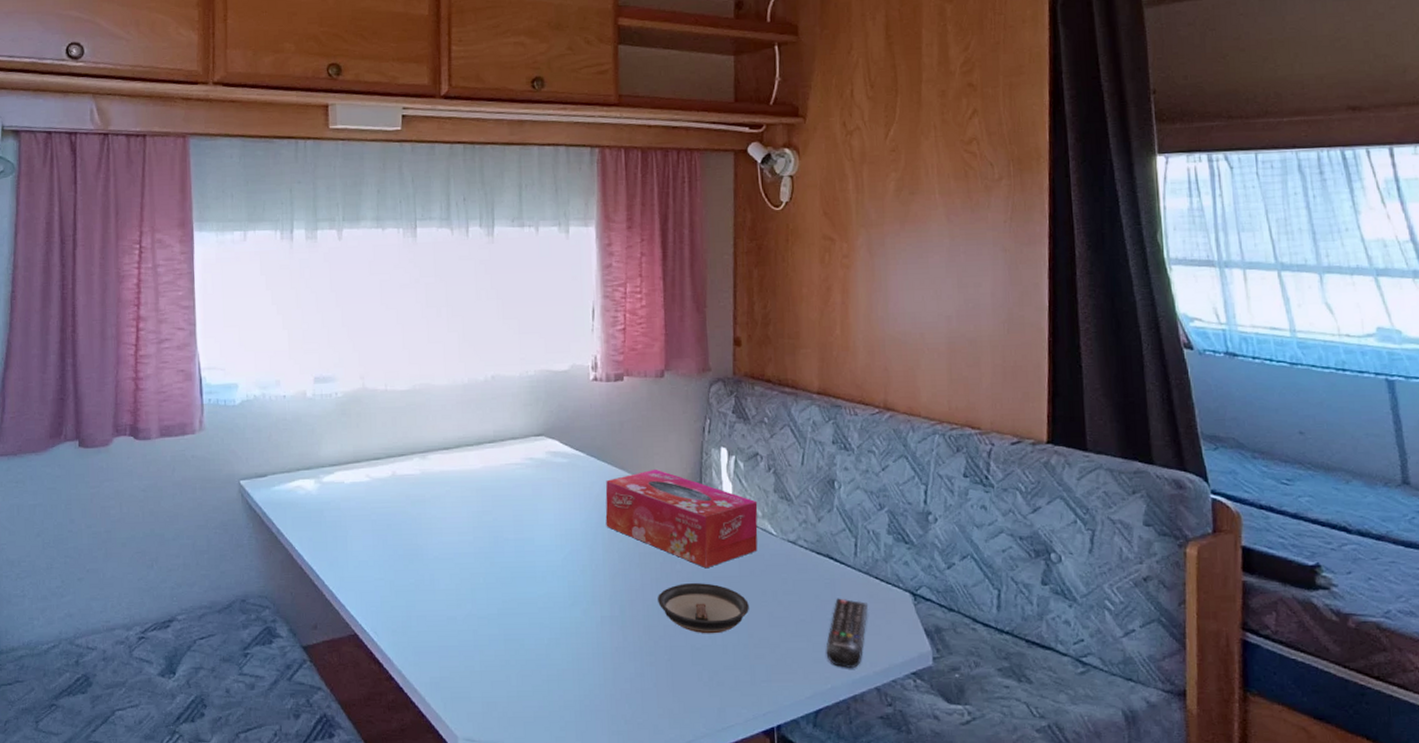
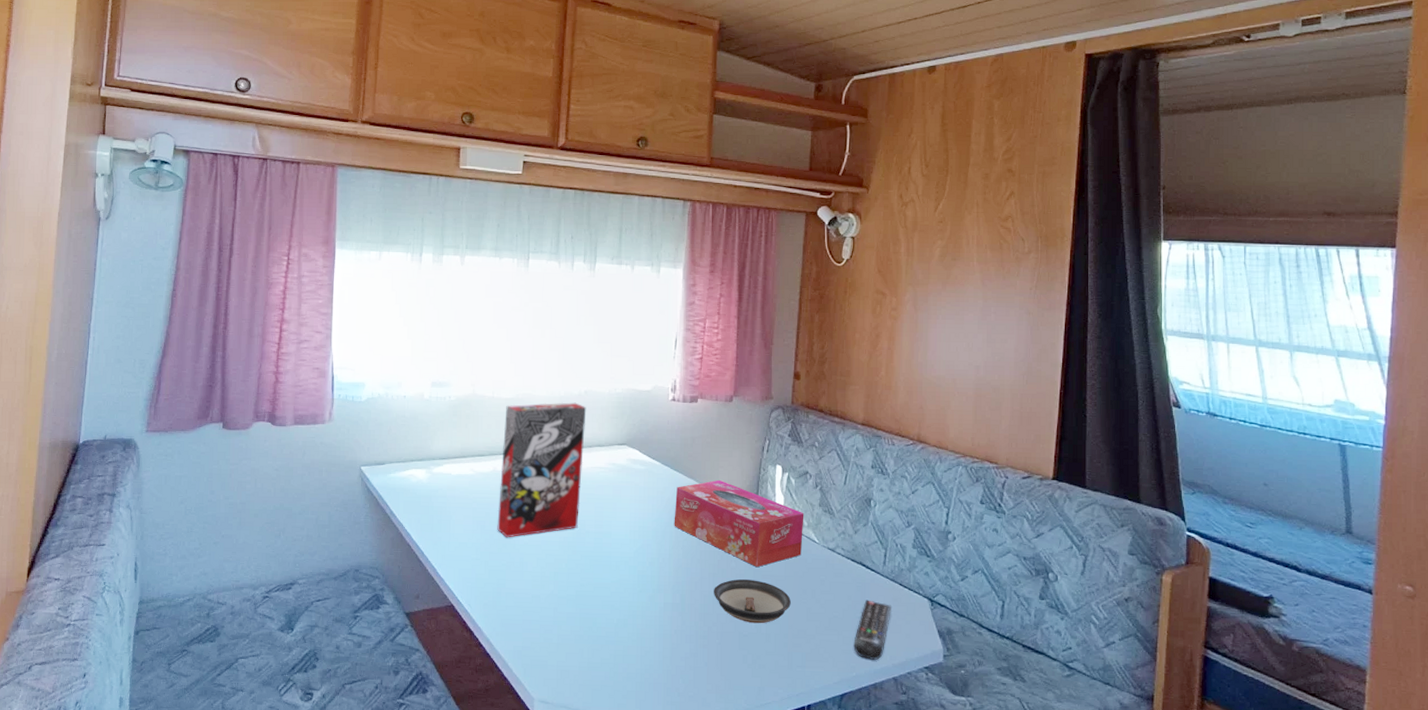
cereal box: none [400,390,496,553] -> present [497,402,587,538]

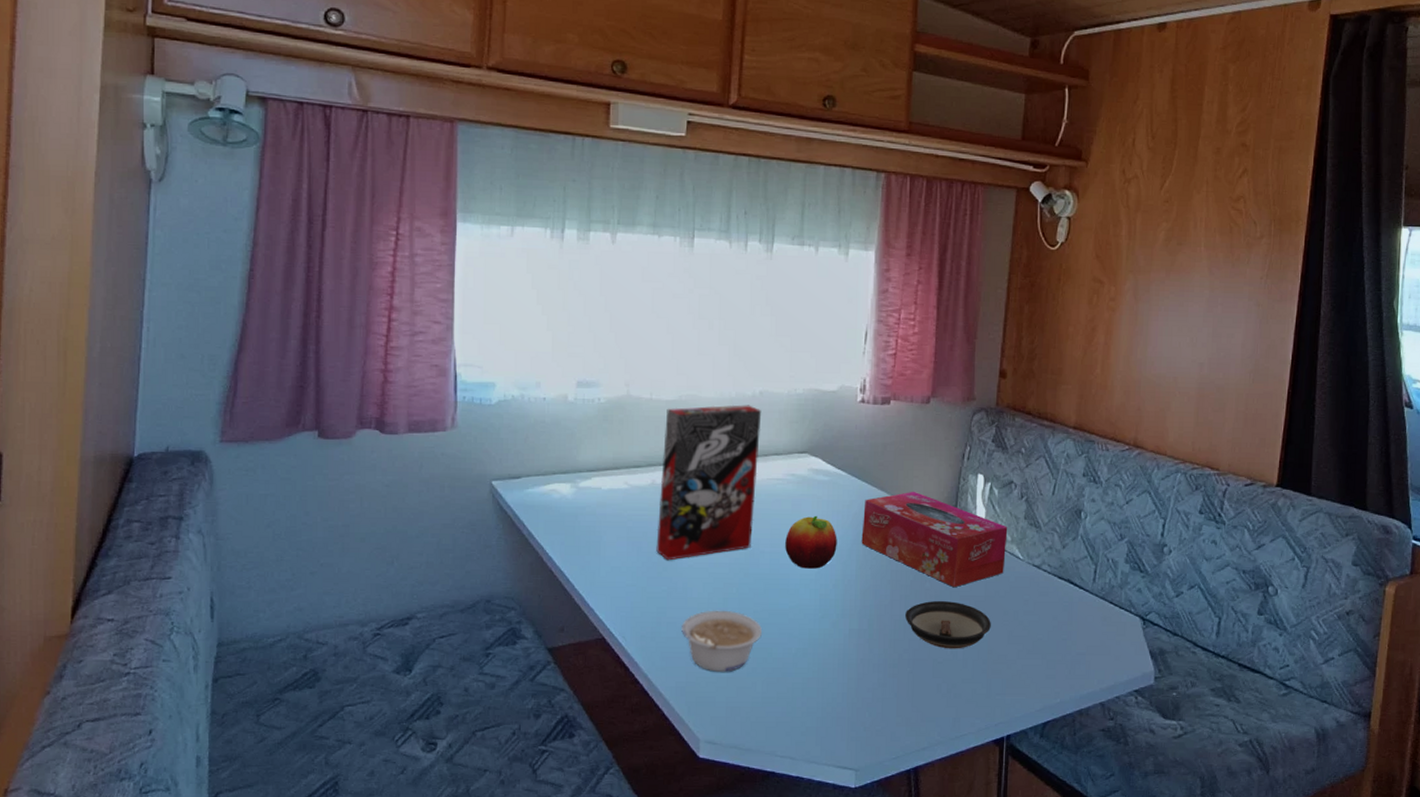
legume: none [518,583,588,638] -> present [681,610,763,672]
fruit: none [607,500,653,548] -> present [785,515,837,569]
remote control: present [853,600,892,660] -> none [1058,620,1102,684]

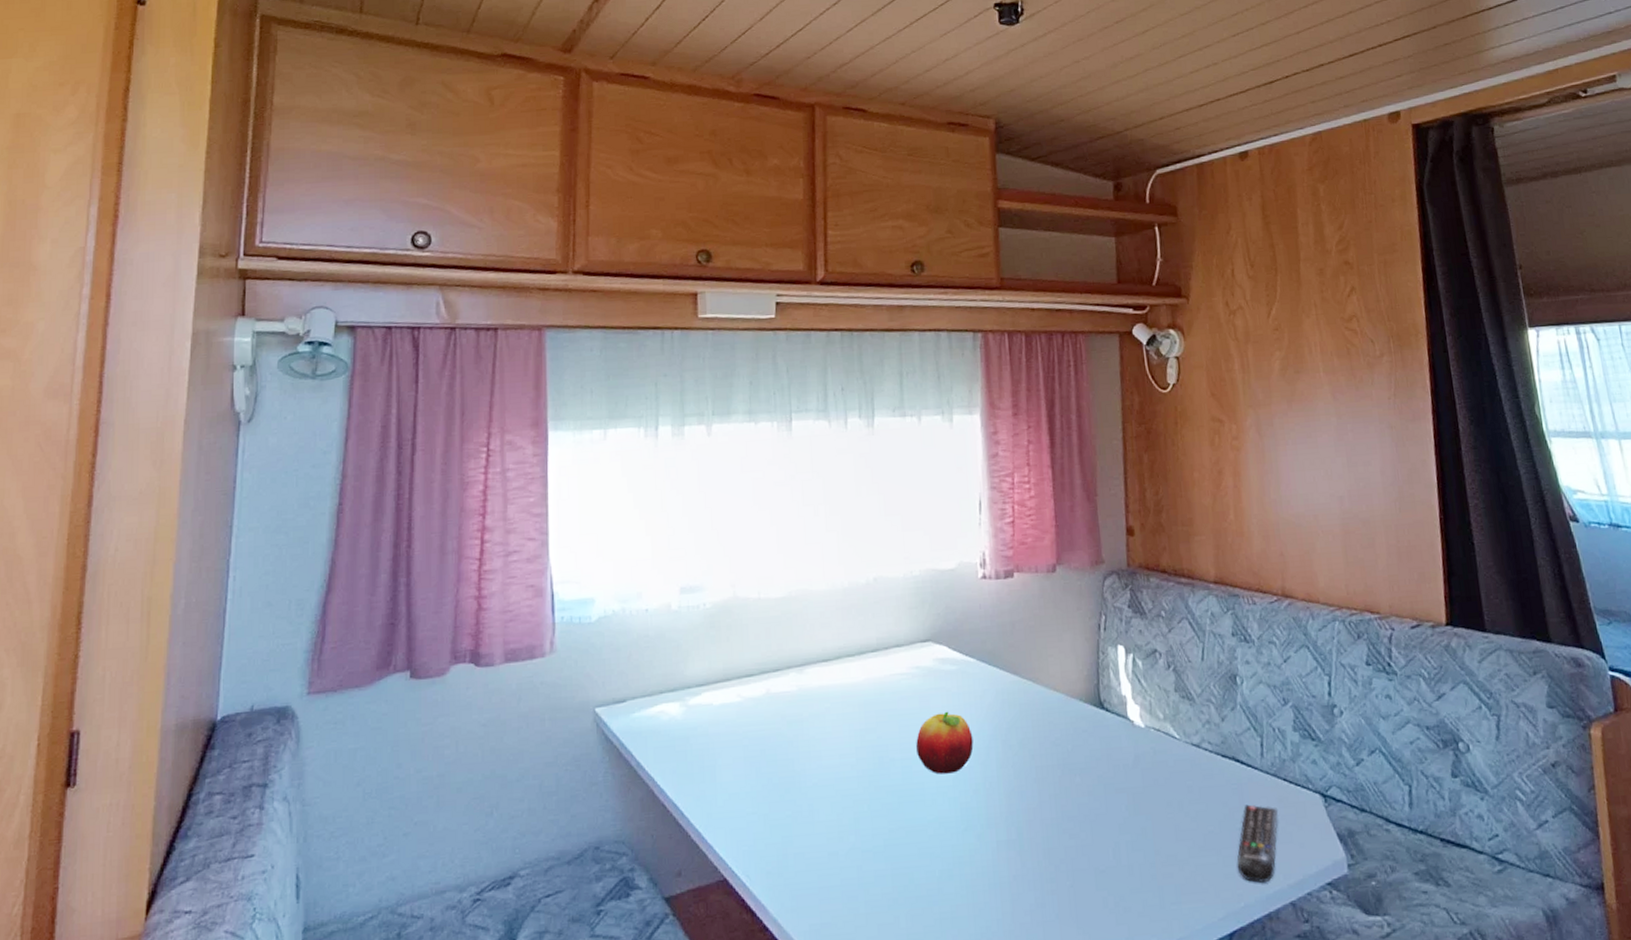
cereal box: present [656,404,762,561] -> none [775,594,880,780]
legume: present [681,610,763,672] -> none [811,832,901,908]
tissue box: present [861,491,1008,588] -> none [998,672,1161,780]
saucer: present [905,601,991,649] -> none [1057,796,1155,854]
remote control: none [1058,620,1102,684] -> present [1237,804,1279,883]

